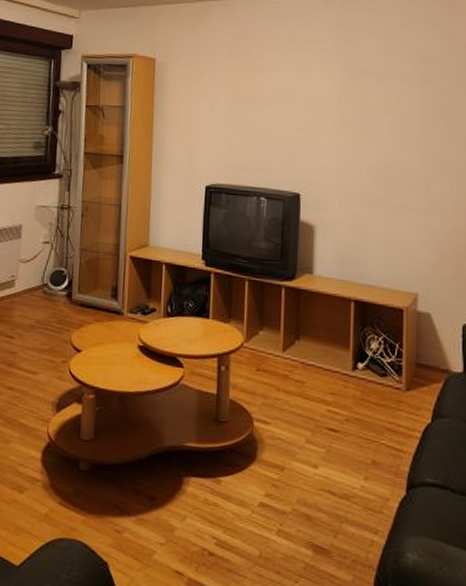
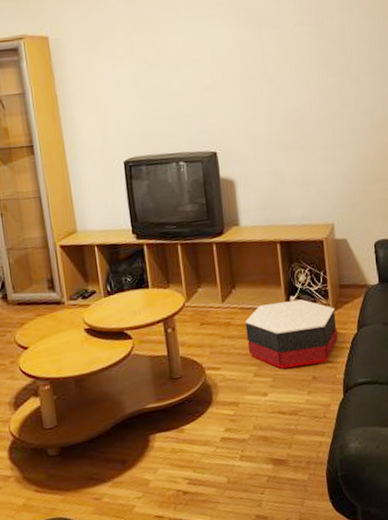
ottoman: none [303,364,408,448] -> present [245,299,338,369]

